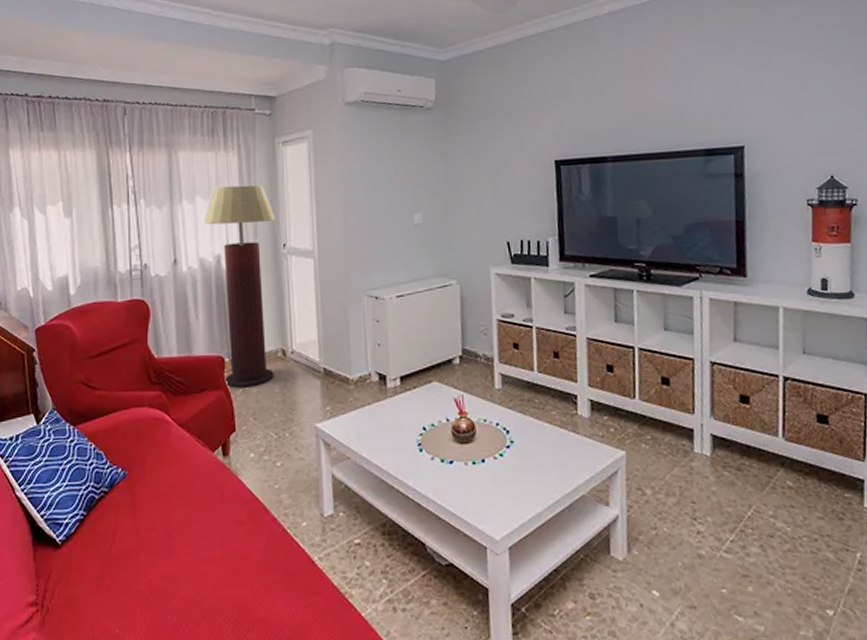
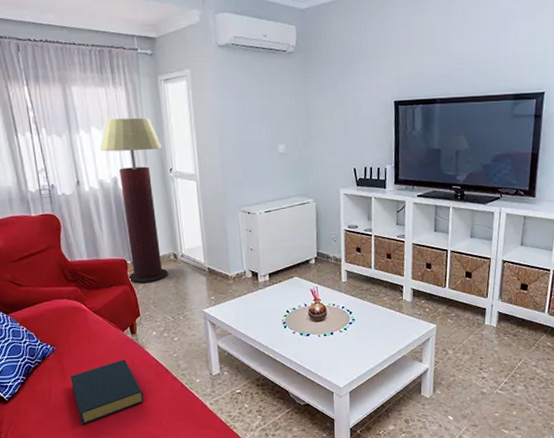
hardback book: none [142,491,233,583] -> present [70,359,144,425]

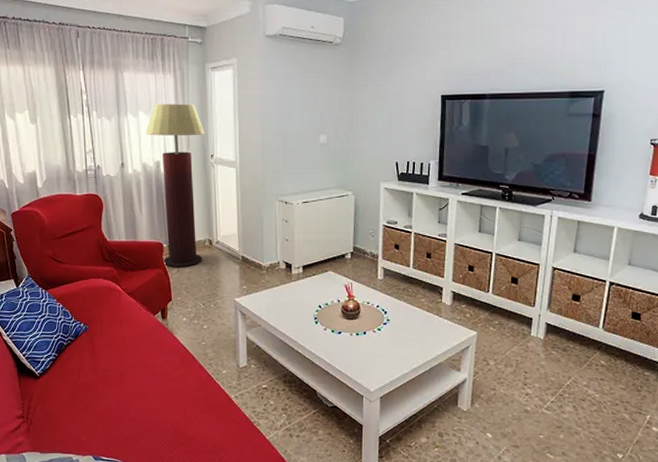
hardback book: present [70,359,144,425] -> none [100,344,170,407]

